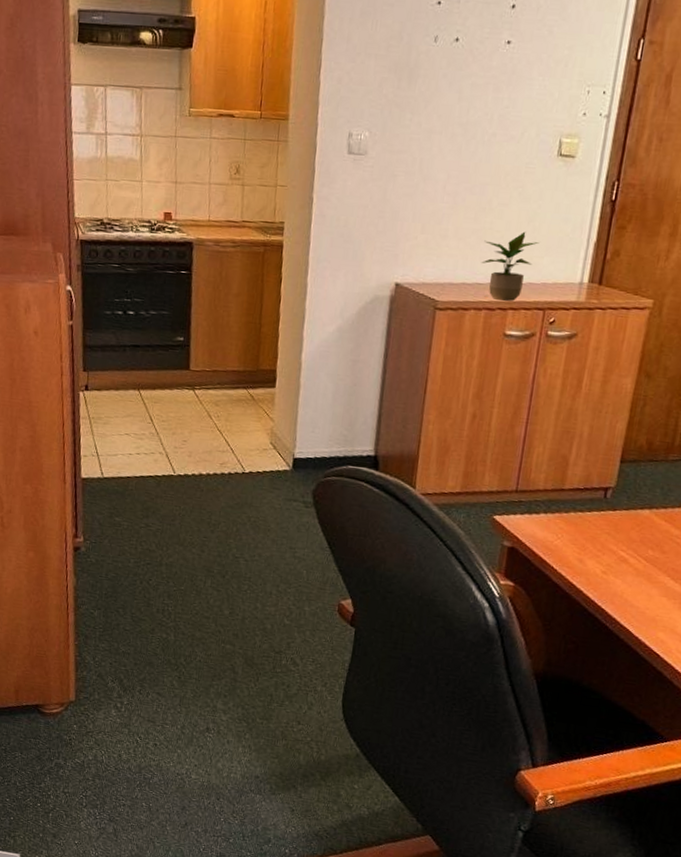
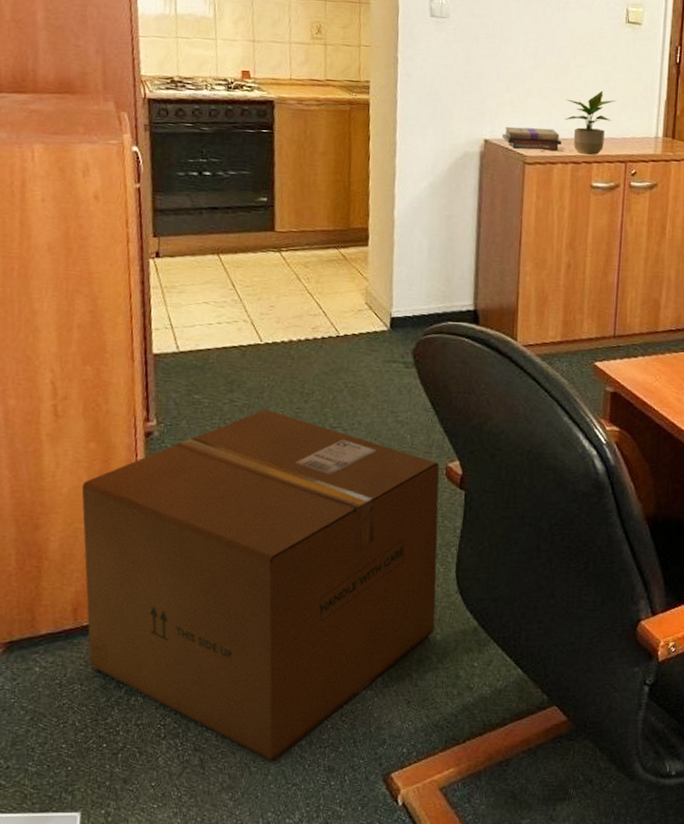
box: none [22,536,332,840] -> present [81,410,440,761]
books: none [413,269,476,296] -> present [501,126,562,151]

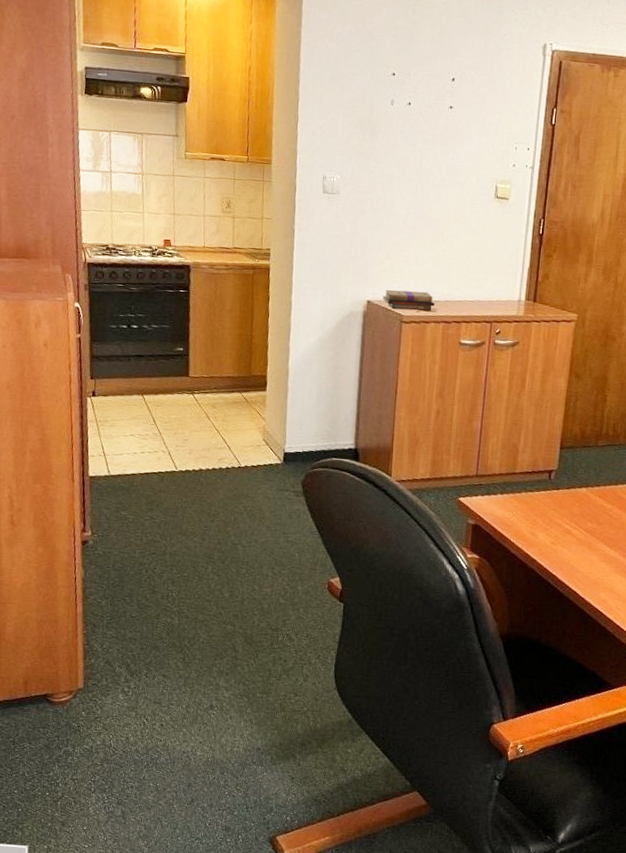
box: present [81,410,440,761] -> none [31,526,323,818]
potted plant: present [564,90,617,156] -> none [438,258,484,316]

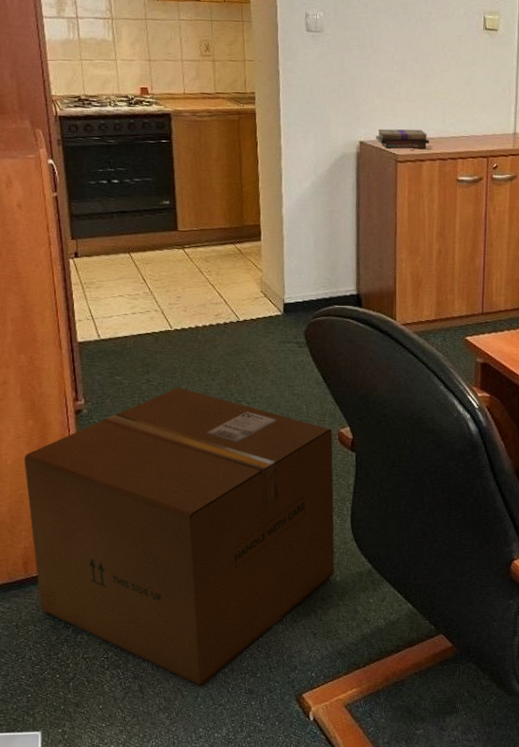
box: none [31,526,323,818] -> present [24,388,335,686]

